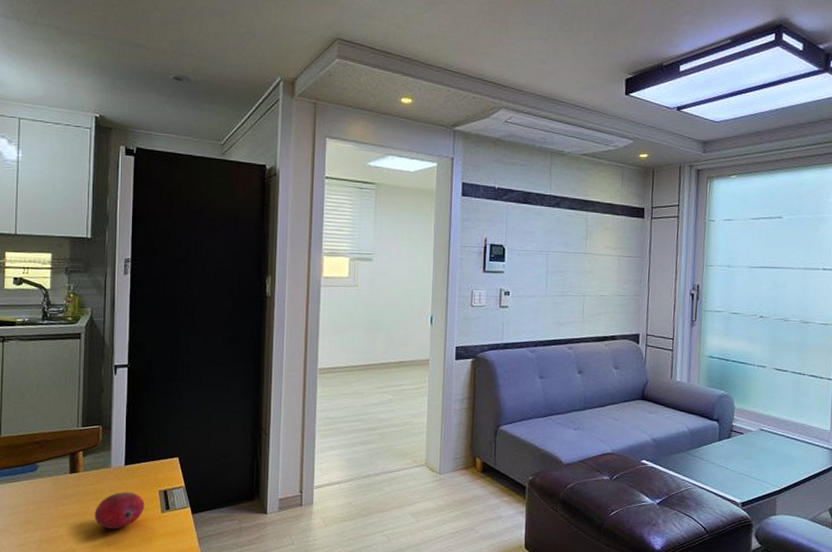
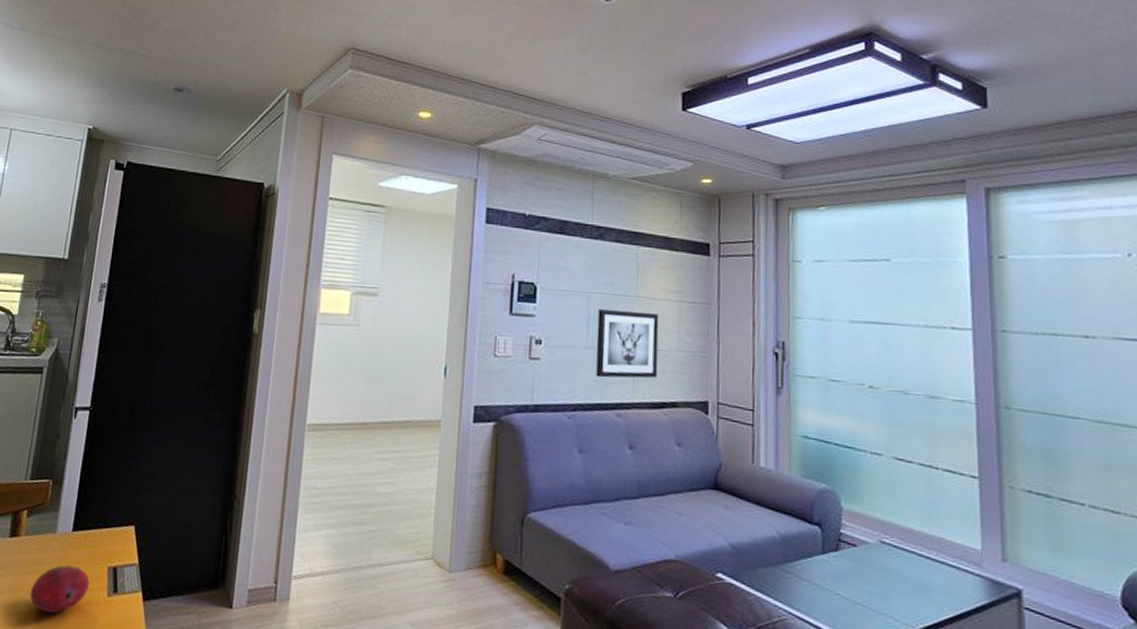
wall art: none [553,265,603,320] -> present [596,309,659,379]

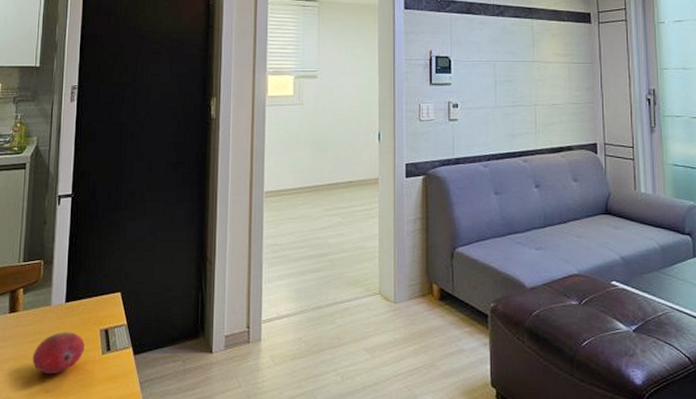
wall art: present [596,309,659,379] -> none [503,74,554,131]

